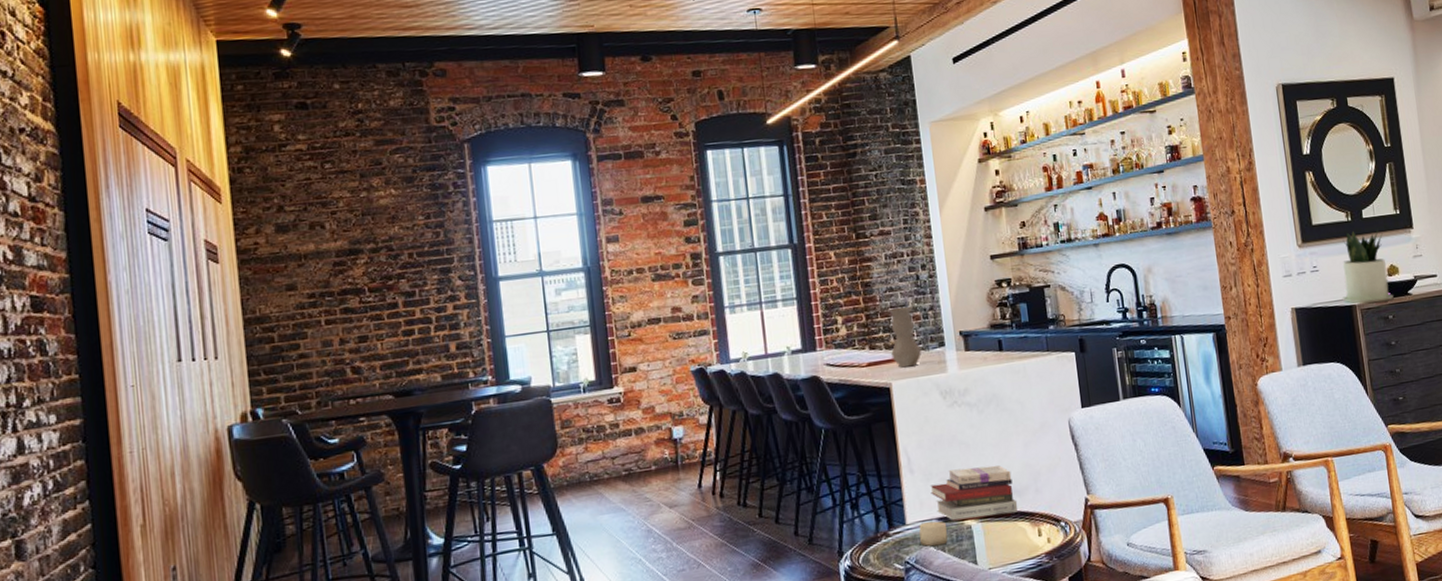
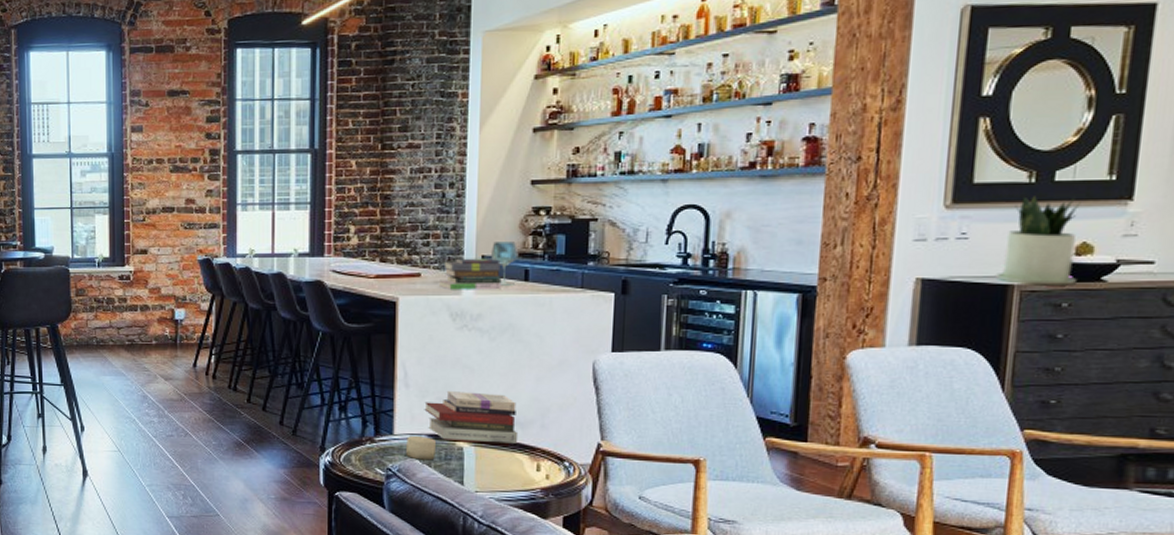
vase: present [888,306,921,368] -> none [403,223,435,284]
books: none [926,332,981,369] -> present [440,258,502,290]
wine glass: none [967,315,992,358] -> present [491,241,519,286]

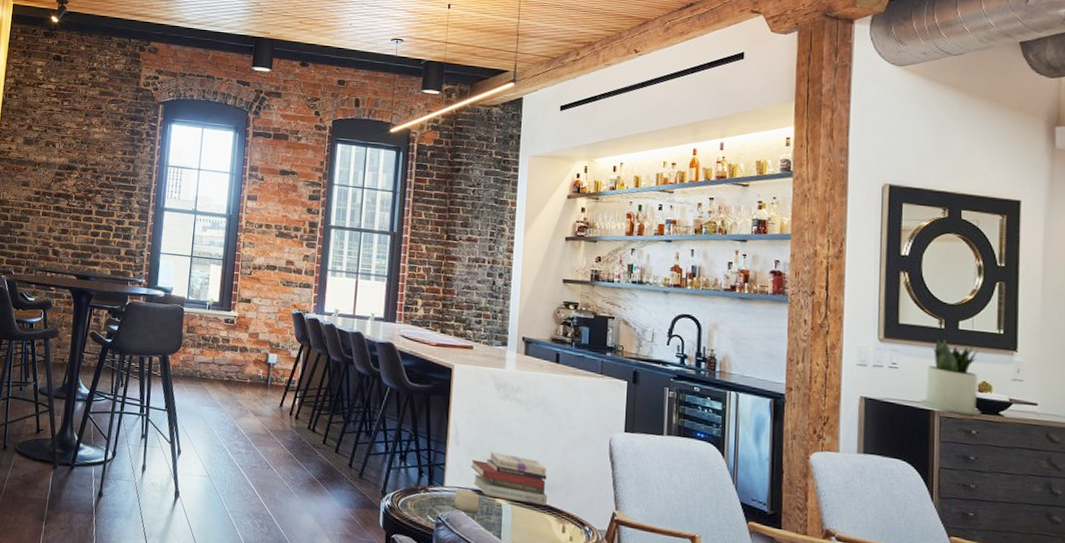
books: present [440,258,502,290] -> none [488,337,538,368]
wine glass: present [491,241,519,286] -> none [530,326,552,366]

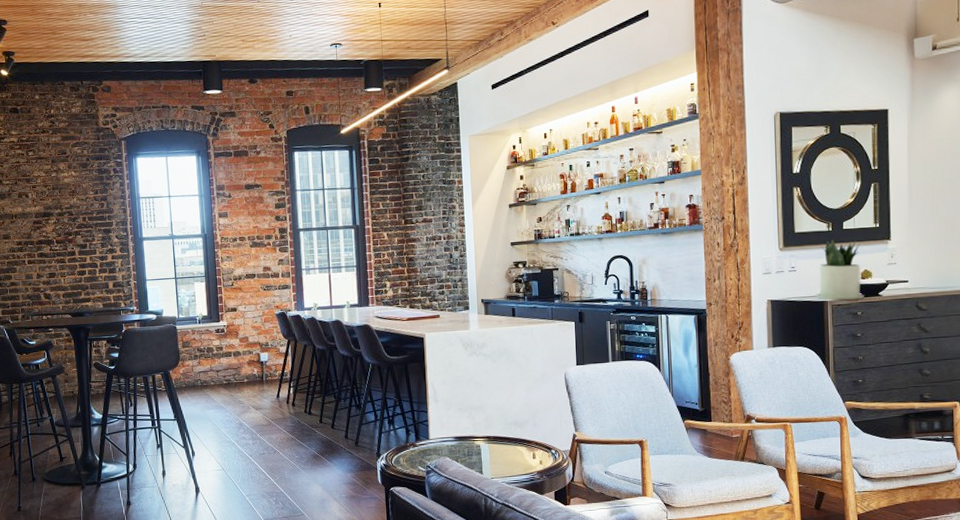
candle: present [454,489,480,513] -> none [439,439,461,457]
books: present [471,452,548,507] -> none [450,402,518,442]

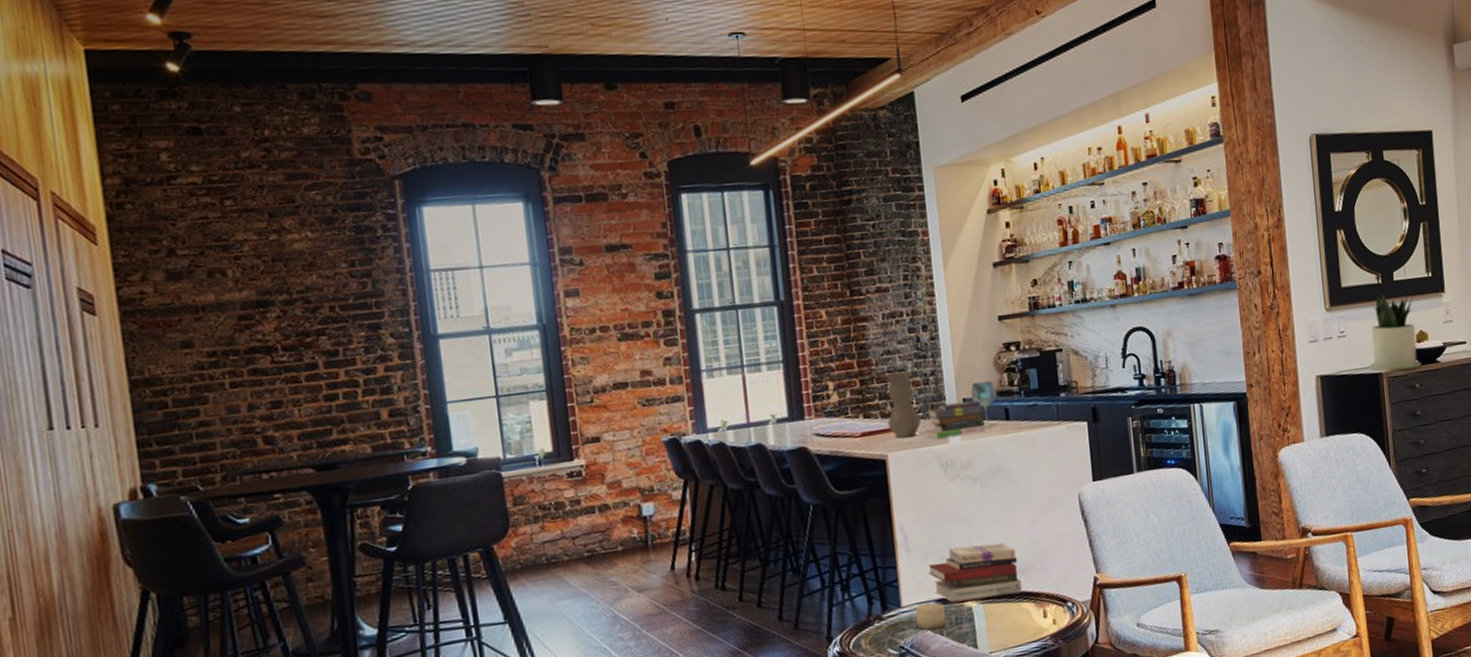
vase: none [426,277,450,324] -> present [884,371,921,439]
candle: none [439,439,461,457] -> present [915,603,946,630]
books: none [450,402,518,442] -> present [928,543,1023,603]
books: none [453,301,497,326] -> present [926,400,986,440]
wine glass: none [488,288,507,321] -> present [971,381,997,428]

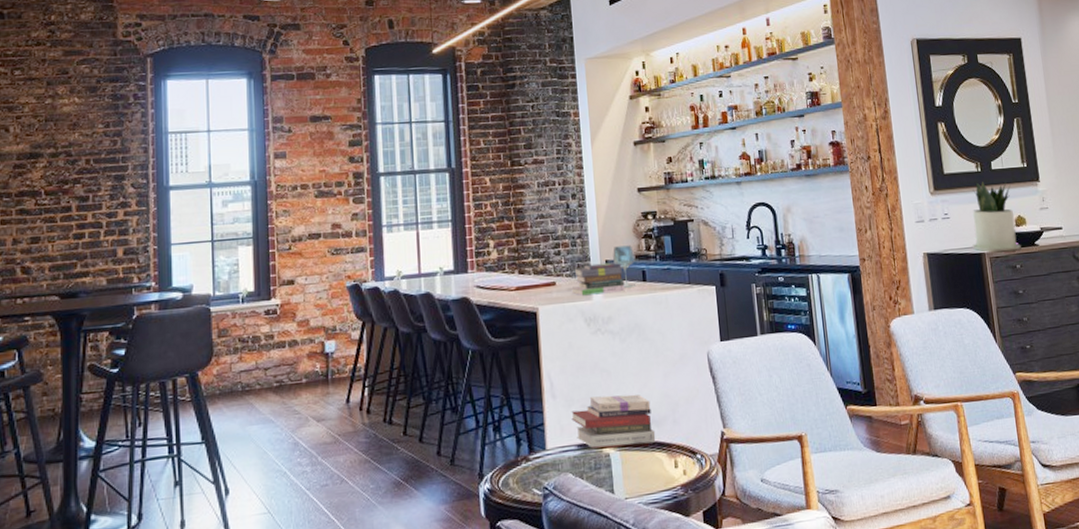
vase: present [884,371,921,439] -> none [538,233,568,294]
candle: present [915,603,946,630] -> none [558,447,586,473]

